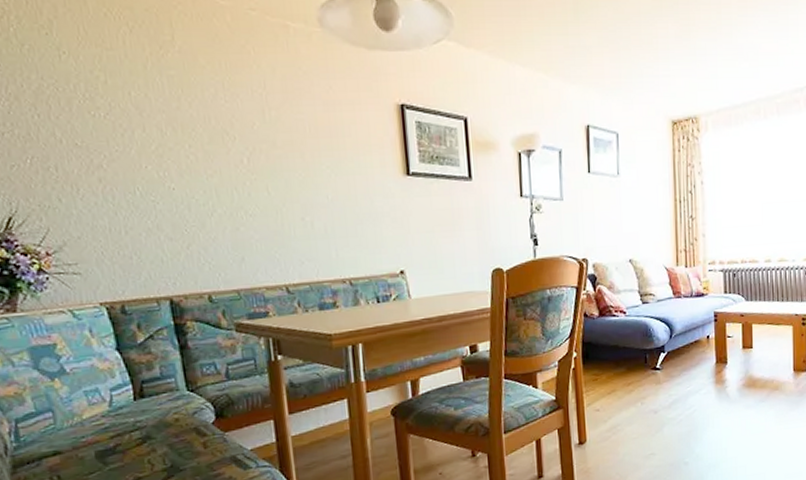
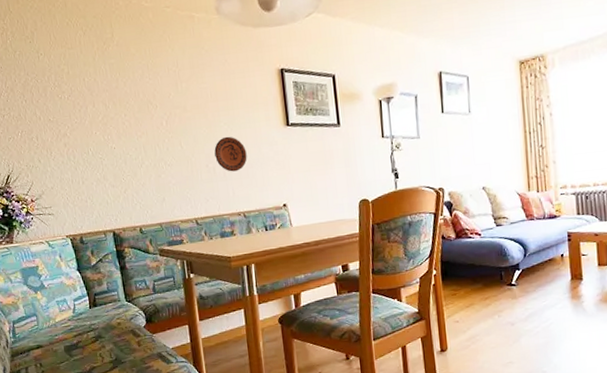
decorative plate: none [312,183,356,228] -> present [214,136,247,172]

